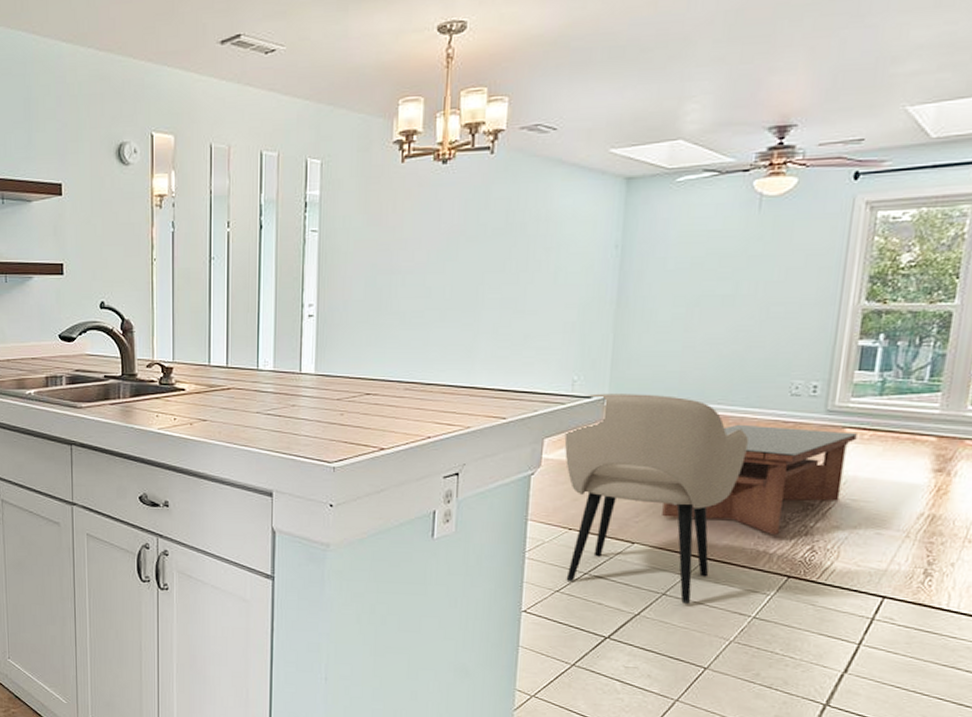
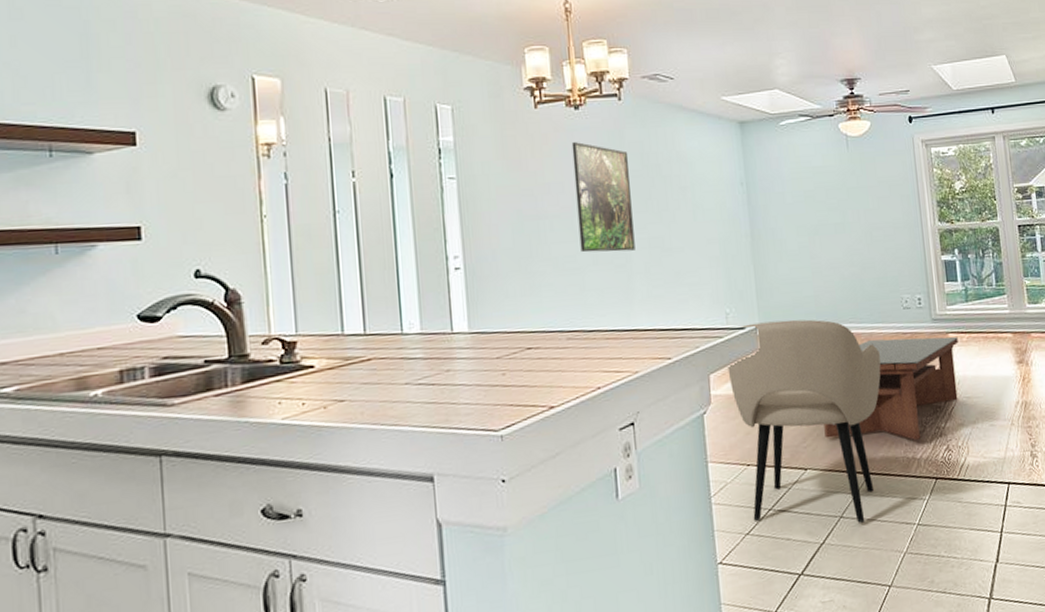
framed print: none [429,198,493,310] -> present [571,142,635,253]

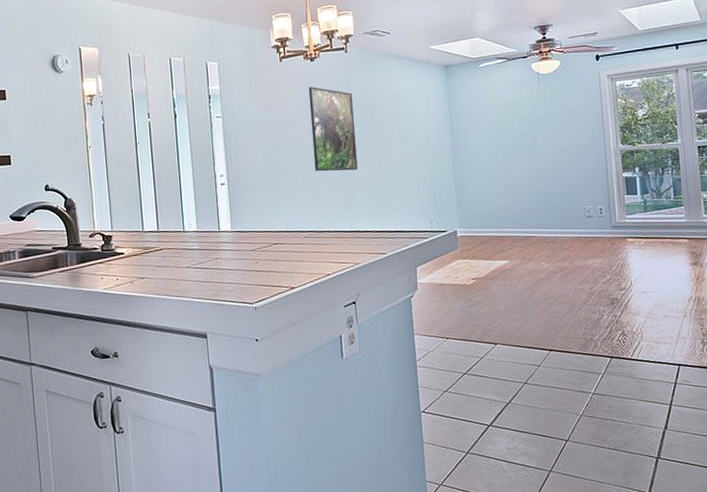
armchair: present [727,319,881,523] -> none [431,225,564,389]
coffee table: present [824,336,959,440] -> none [512,241,636,325]

